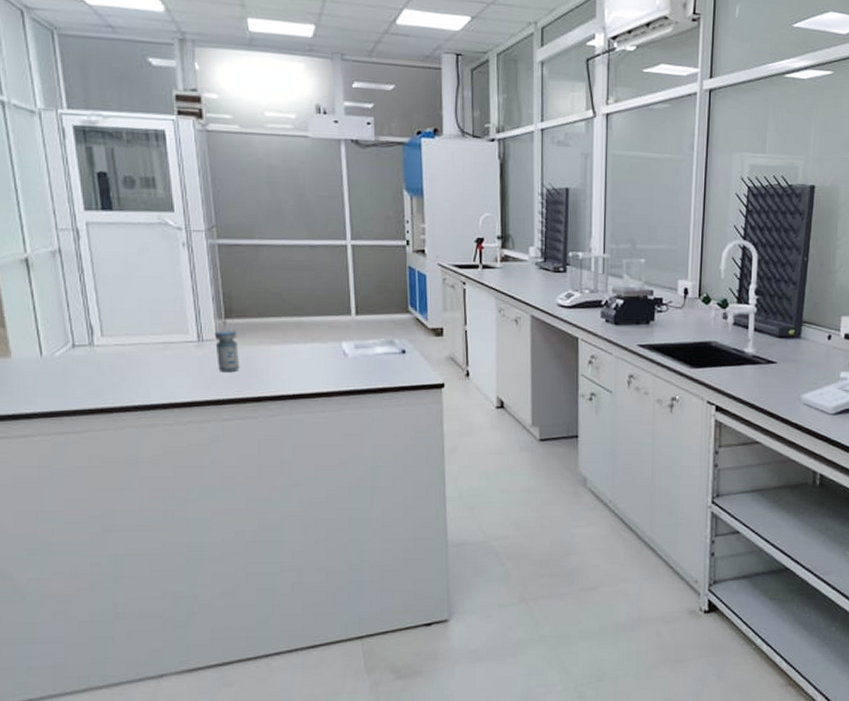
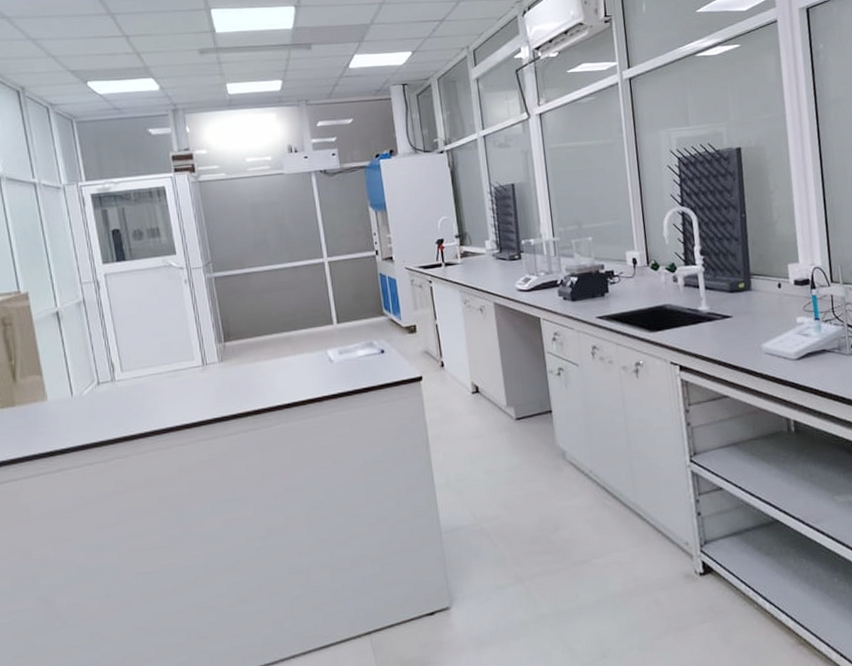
medicine: present [214,330,240,373] -> none [215,351,240,391]

